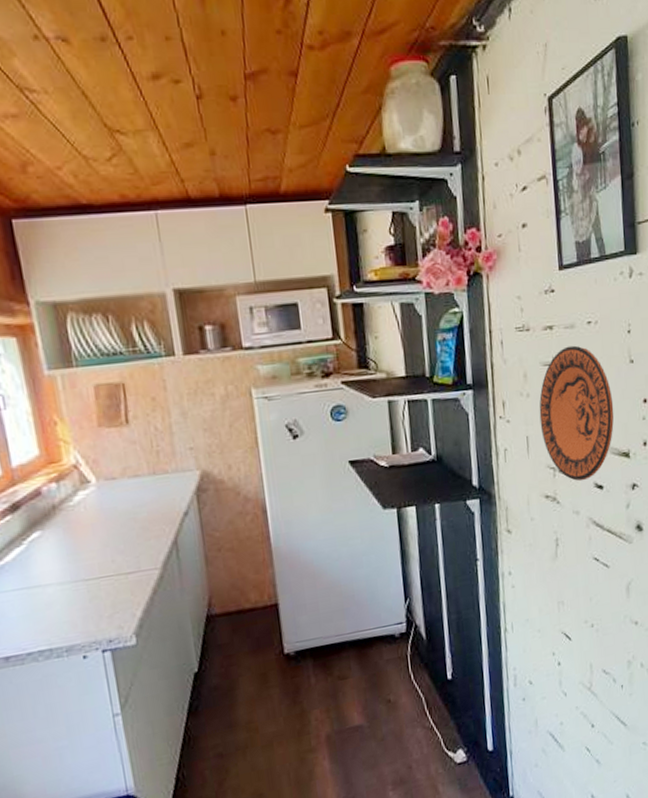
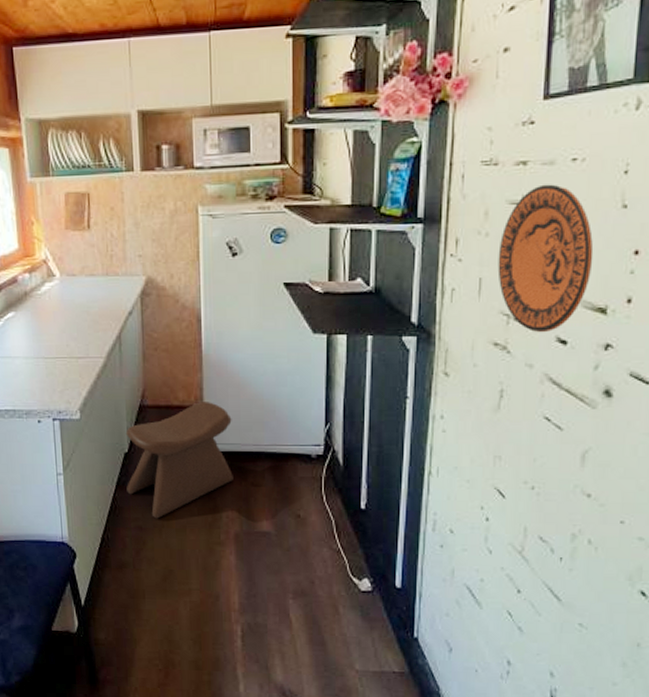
stool: none [193,597,319,740] -> present [125,400,233,519]

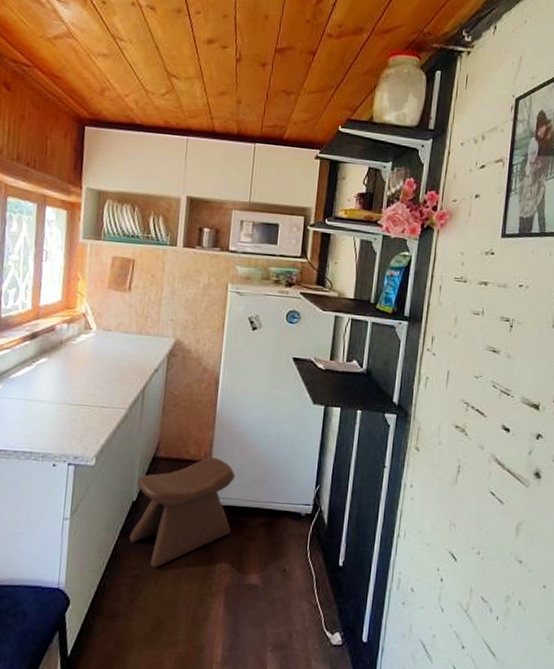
decorative plate: present [497,184,594,333] -> none [461,302,532,421]

